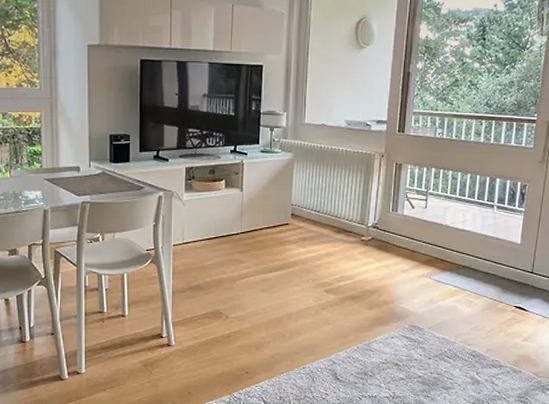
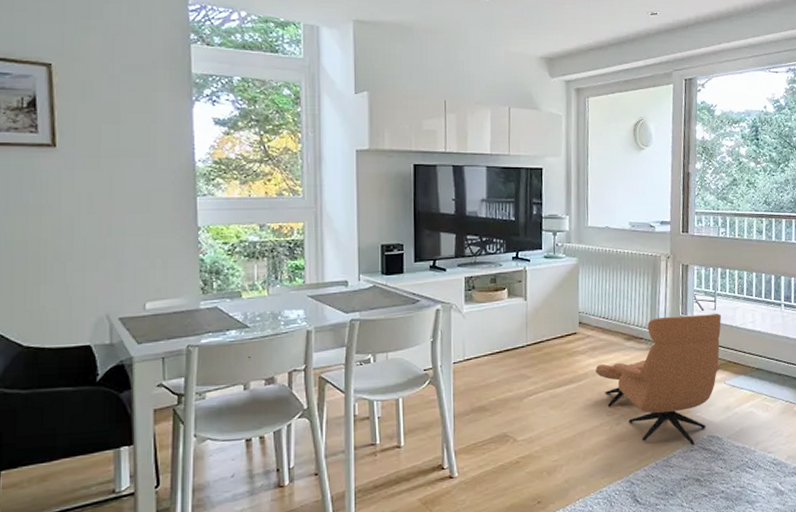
armchair: none [305,212,431,333] -> present [596,314,721,446]

